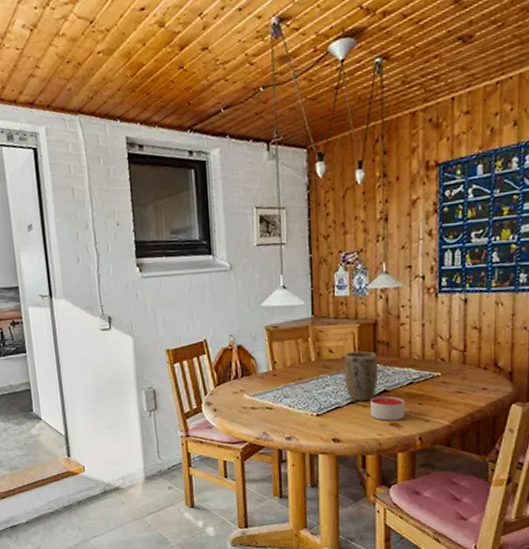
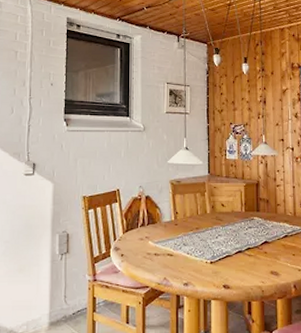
plant pot: present [343,351,377,401] -> none [233,207,260,250]
candle: present [370,395,406,421] -> none [254,246,283,269]

